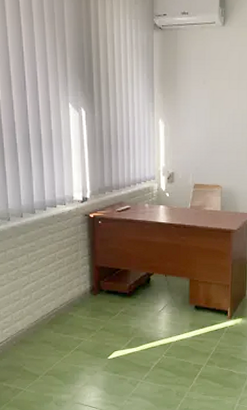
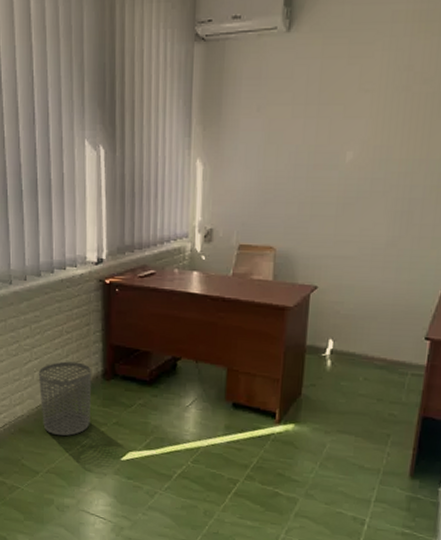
waste bin: none [35,282,81,344] -> present [38,361,91,437]

